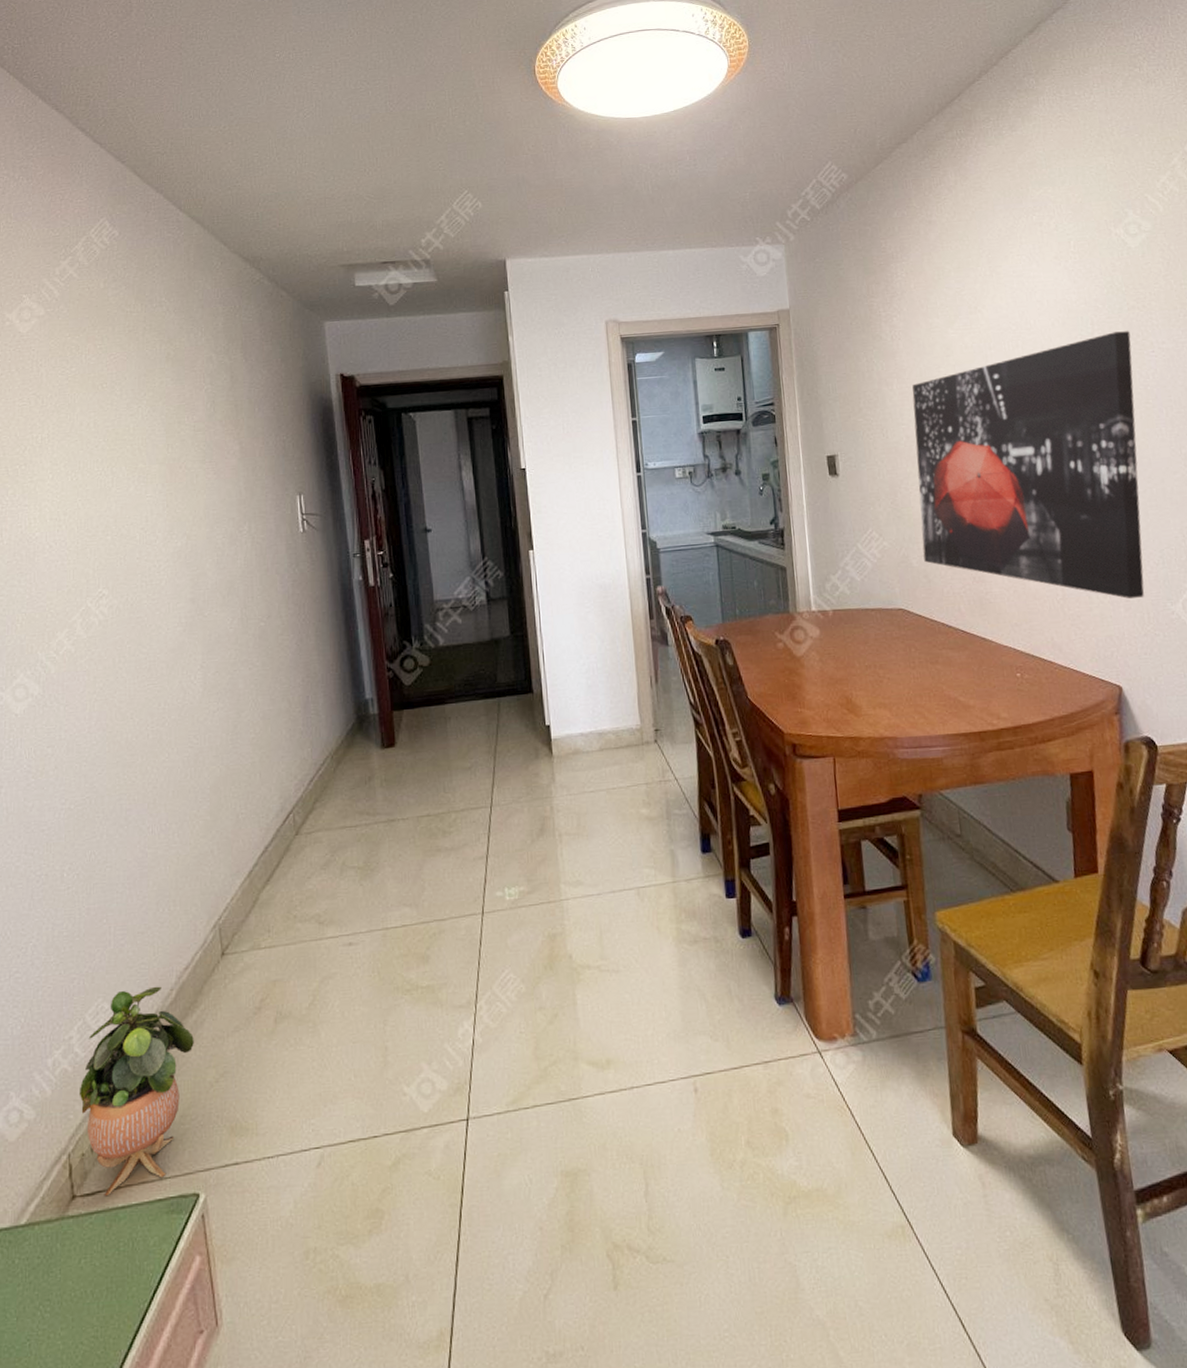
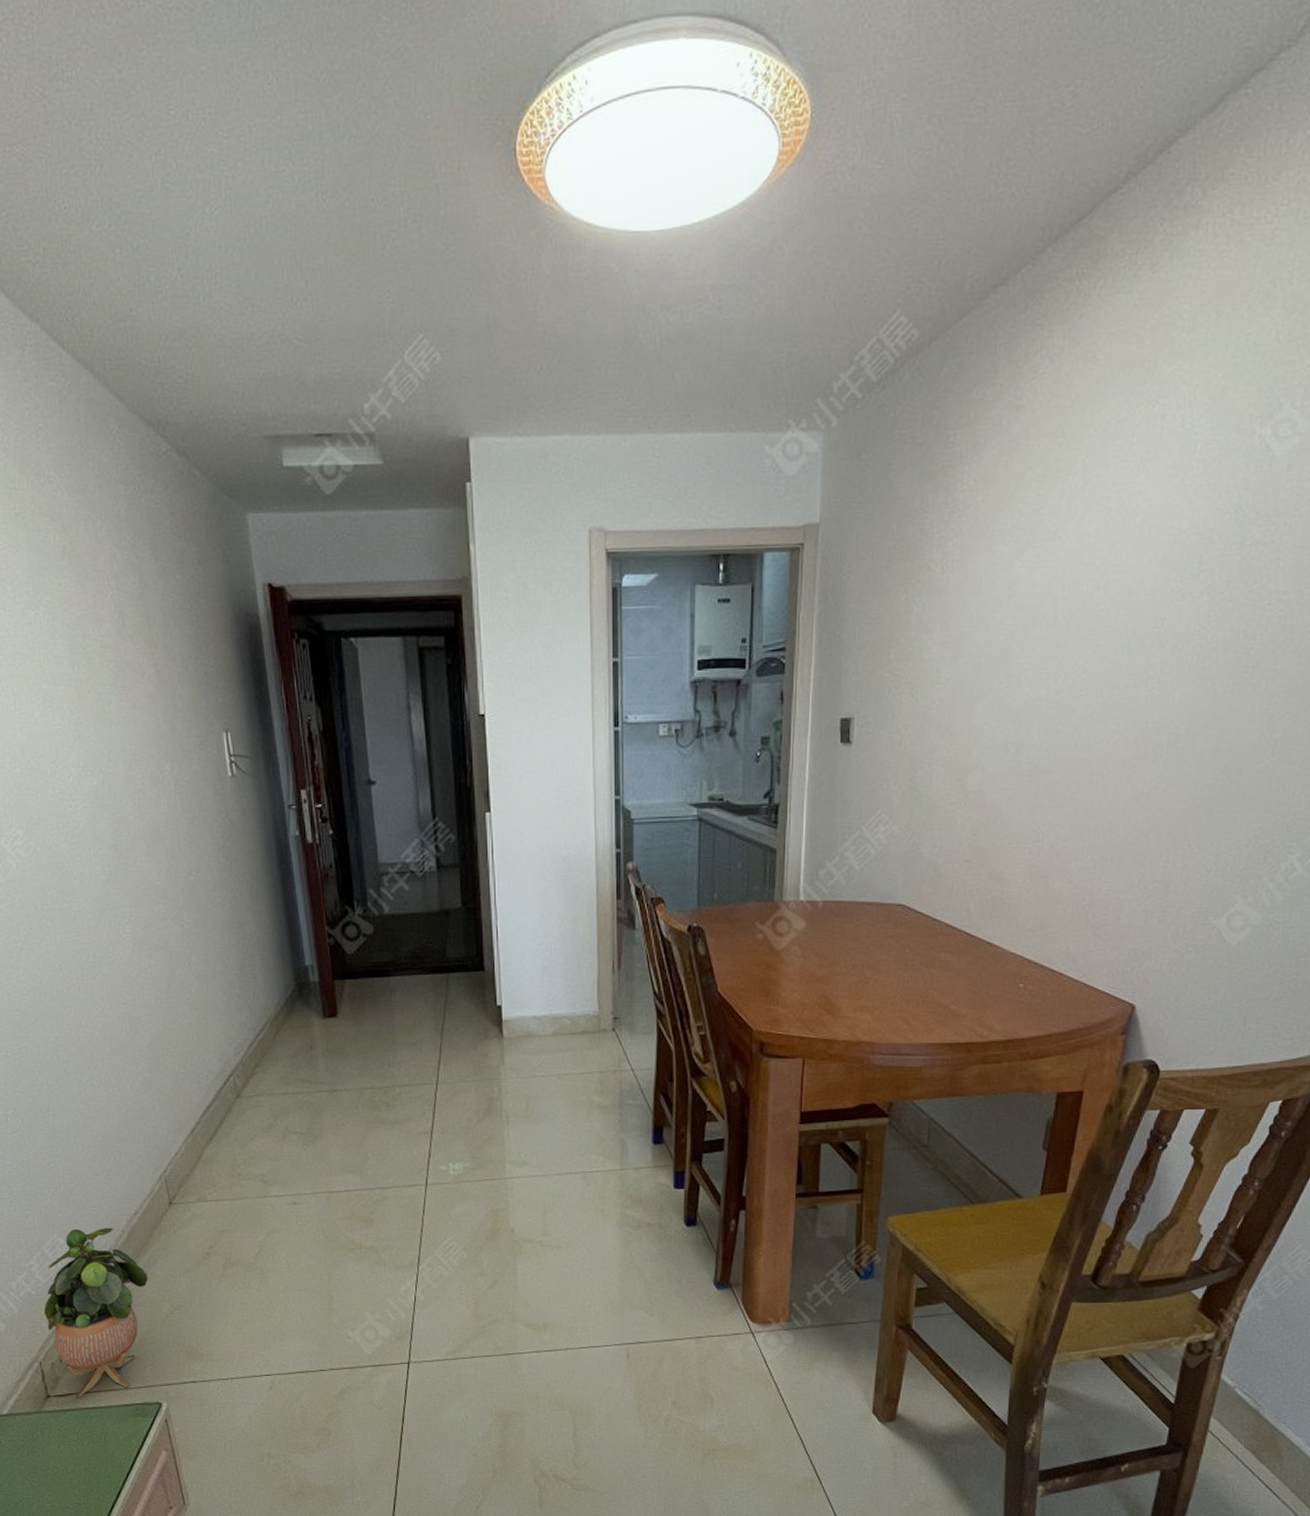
wall art: present [912,331,1144,600] -> none [937,574,1246,910]

